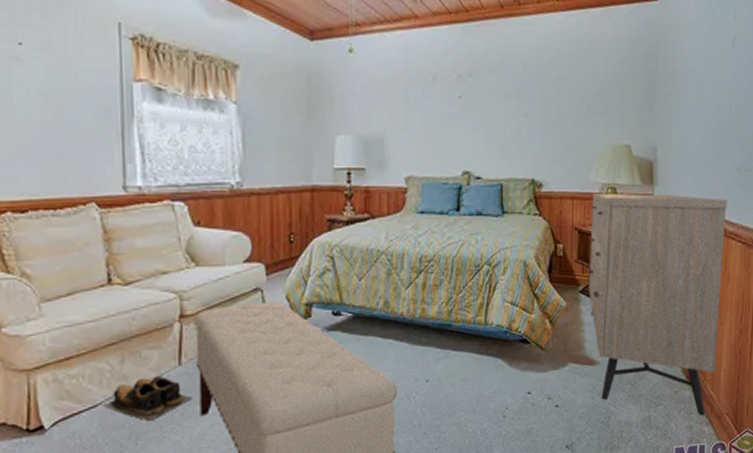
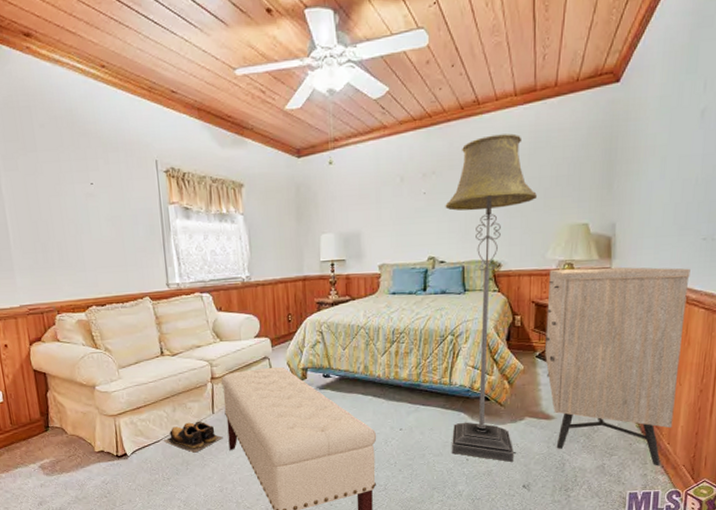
floor lamp: none [482,39,579,418] -> present [445,133,537,462]

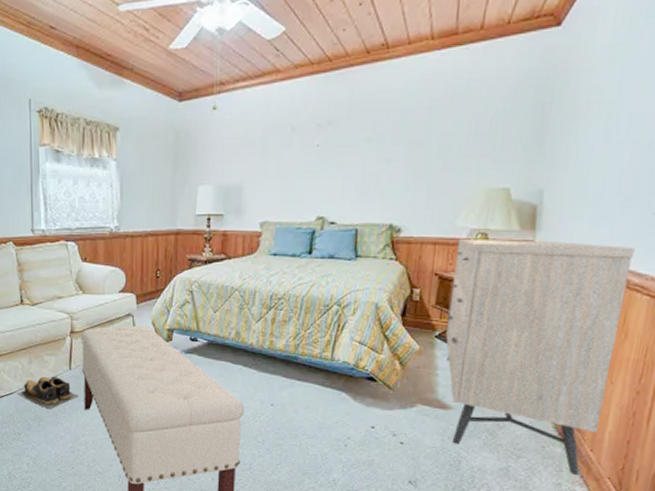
floor lamp: present [445,133,537,462] -> none [329,82,450,453]

